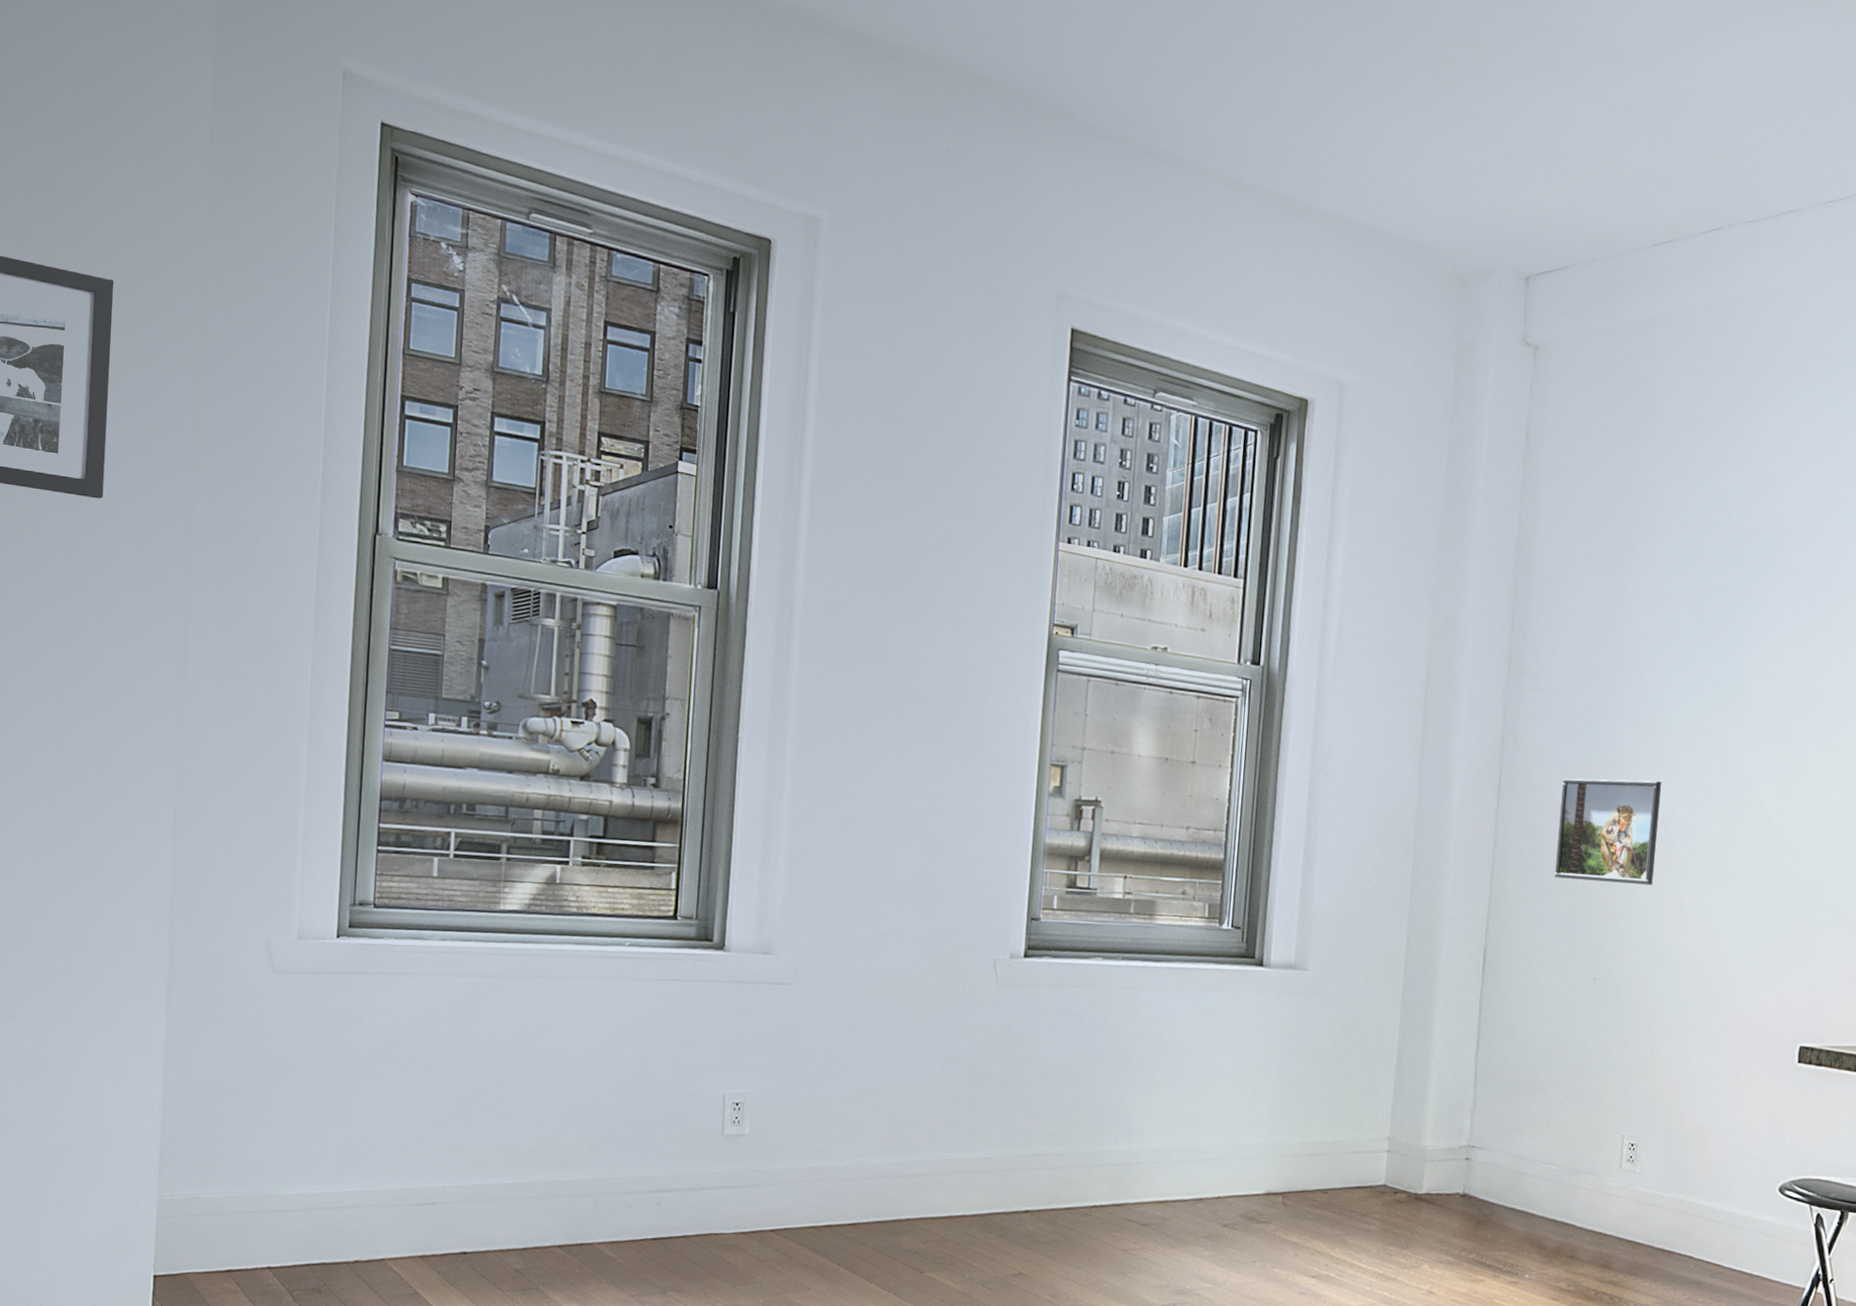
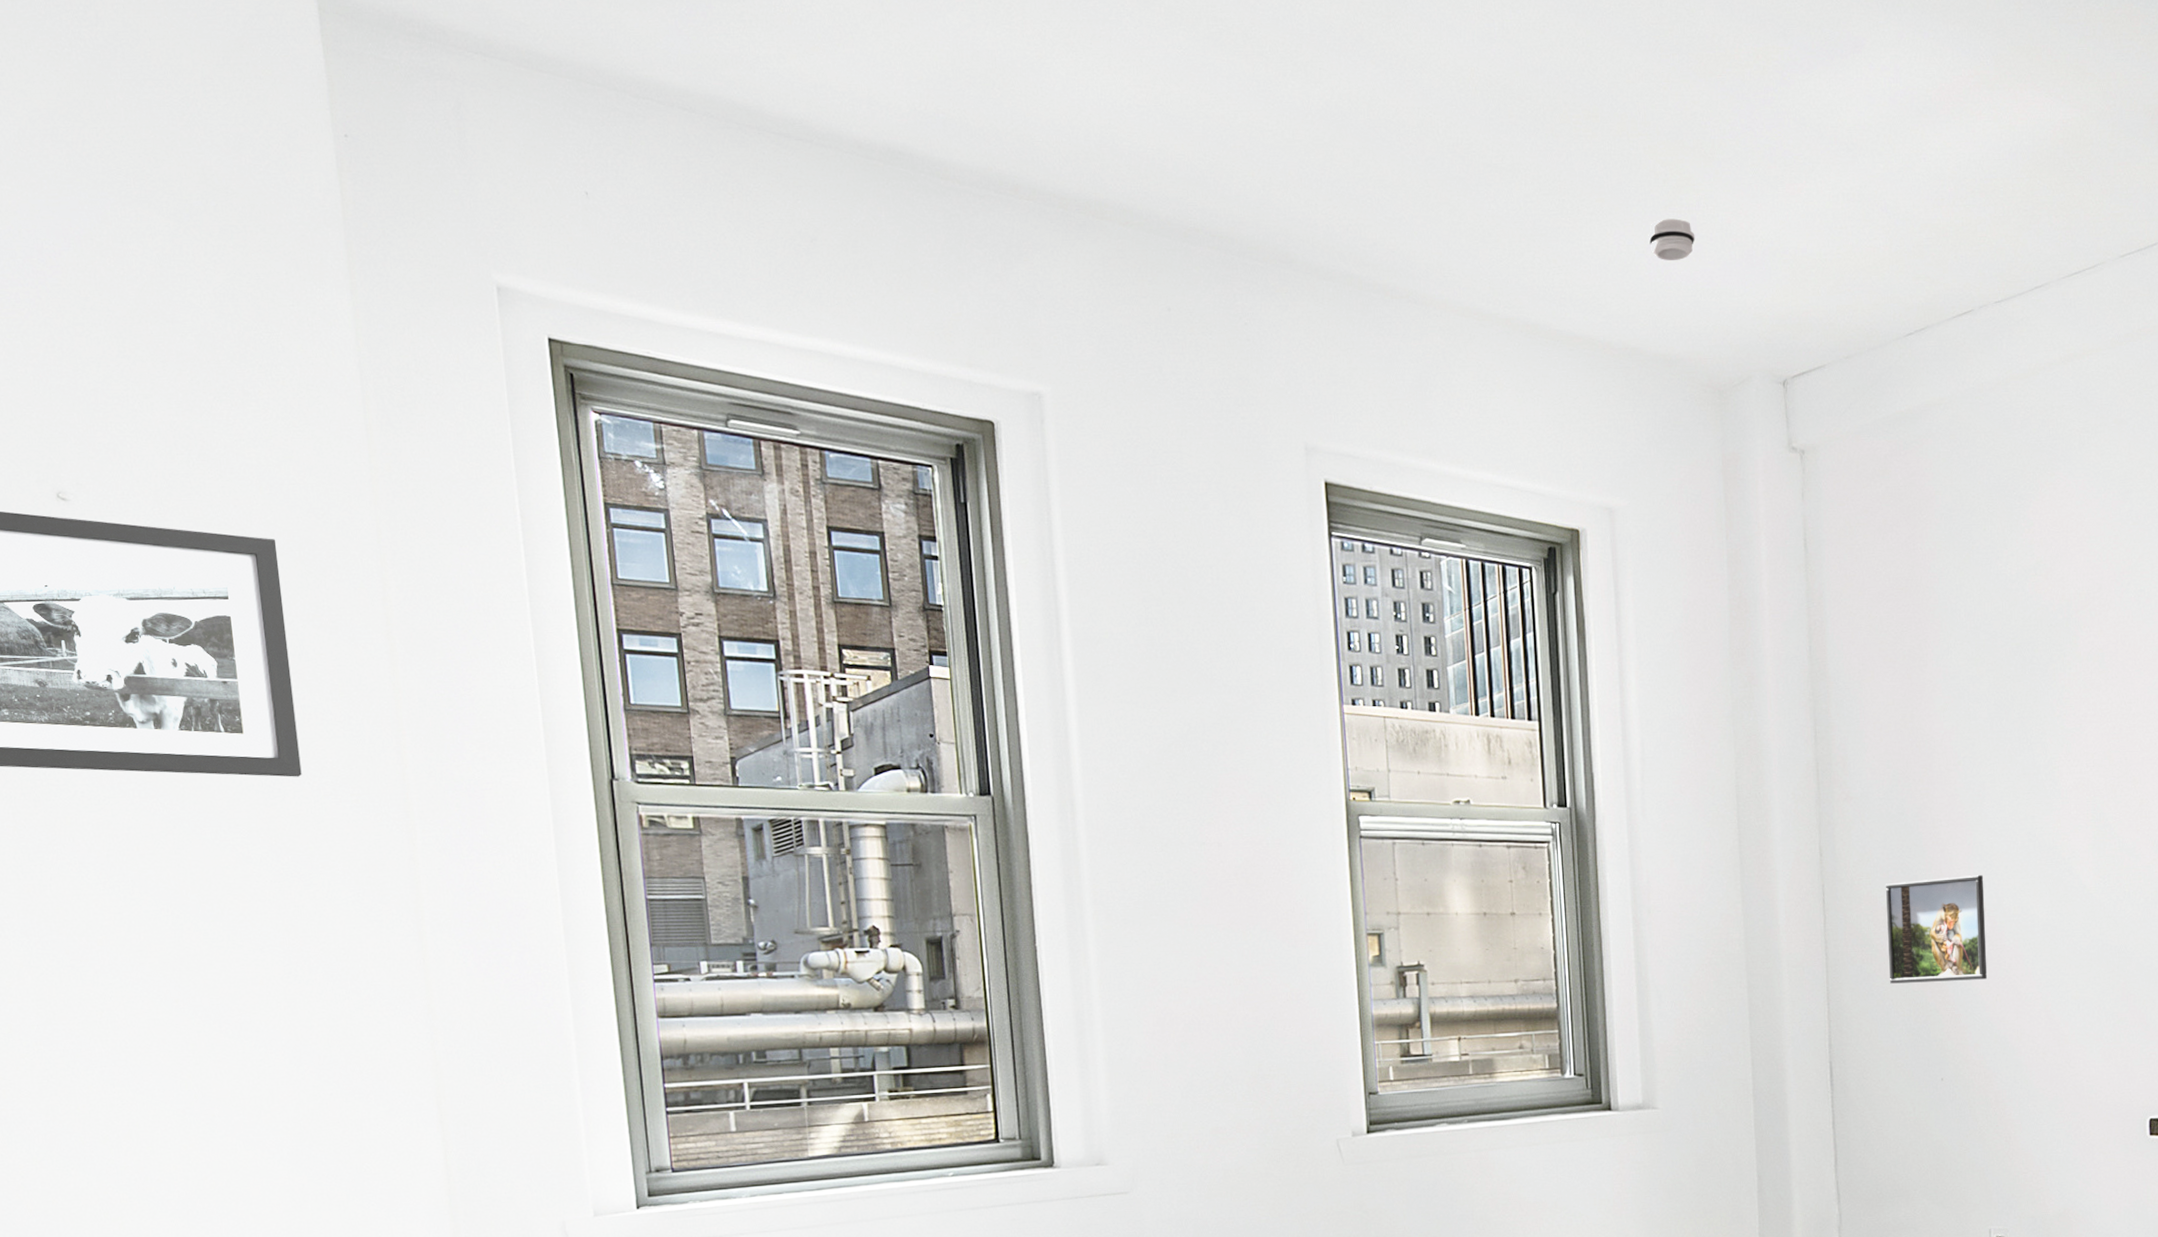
smoke detector: none [1412,111,1459,152] -> present [1648,218,1695,261]

